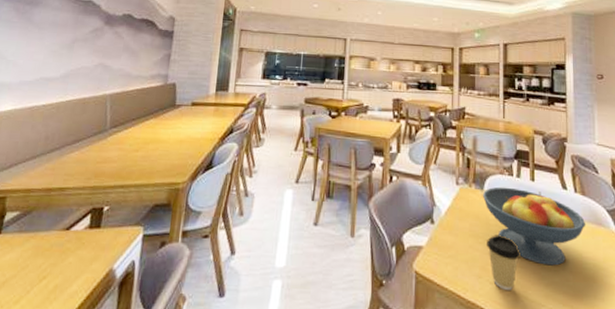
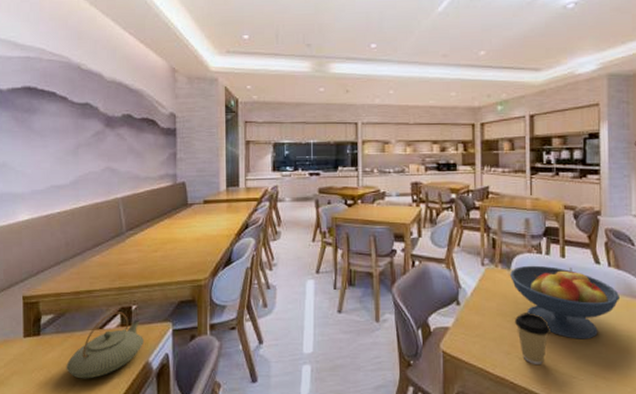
teapot: none [22,212,111,286] -> present [66,312,144,379]

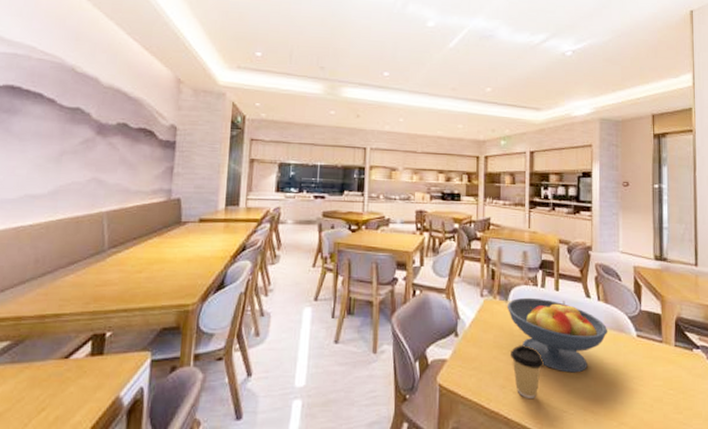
teapot: present [66,312,144,379] -> none [18,339,116,417]

